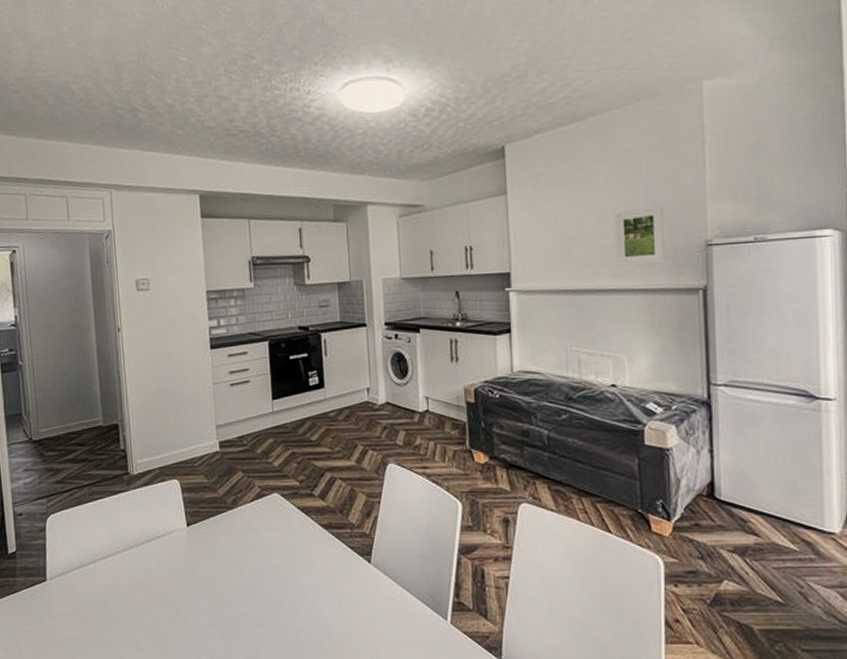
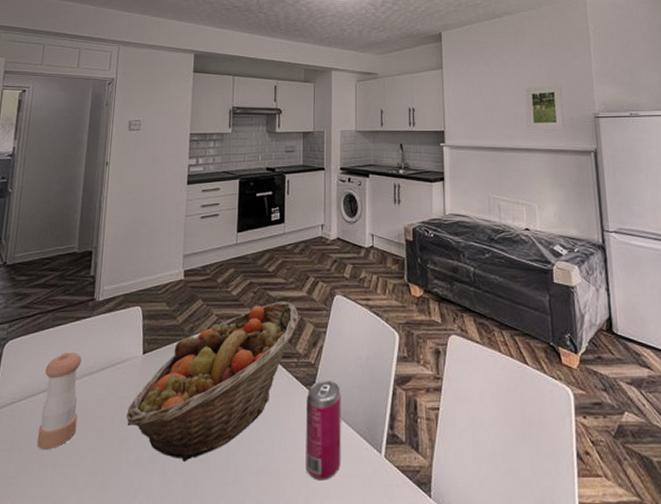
pepper shaker: none [91,525,132,615] -> present [36,353,82,450]
fruit basket: none [179,471,348,626] -> present [126,301,298,461]
beverage can: none [364,551,405,645] -> present [305,381,341,481]

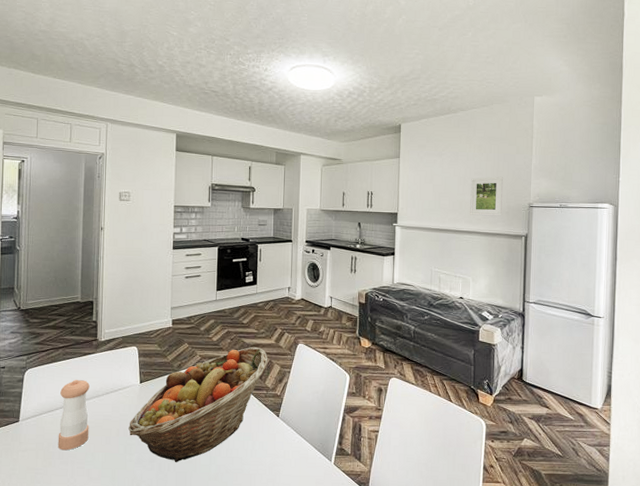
beverage can: present [305,381,341,481] -> none [272,408,301,479]

